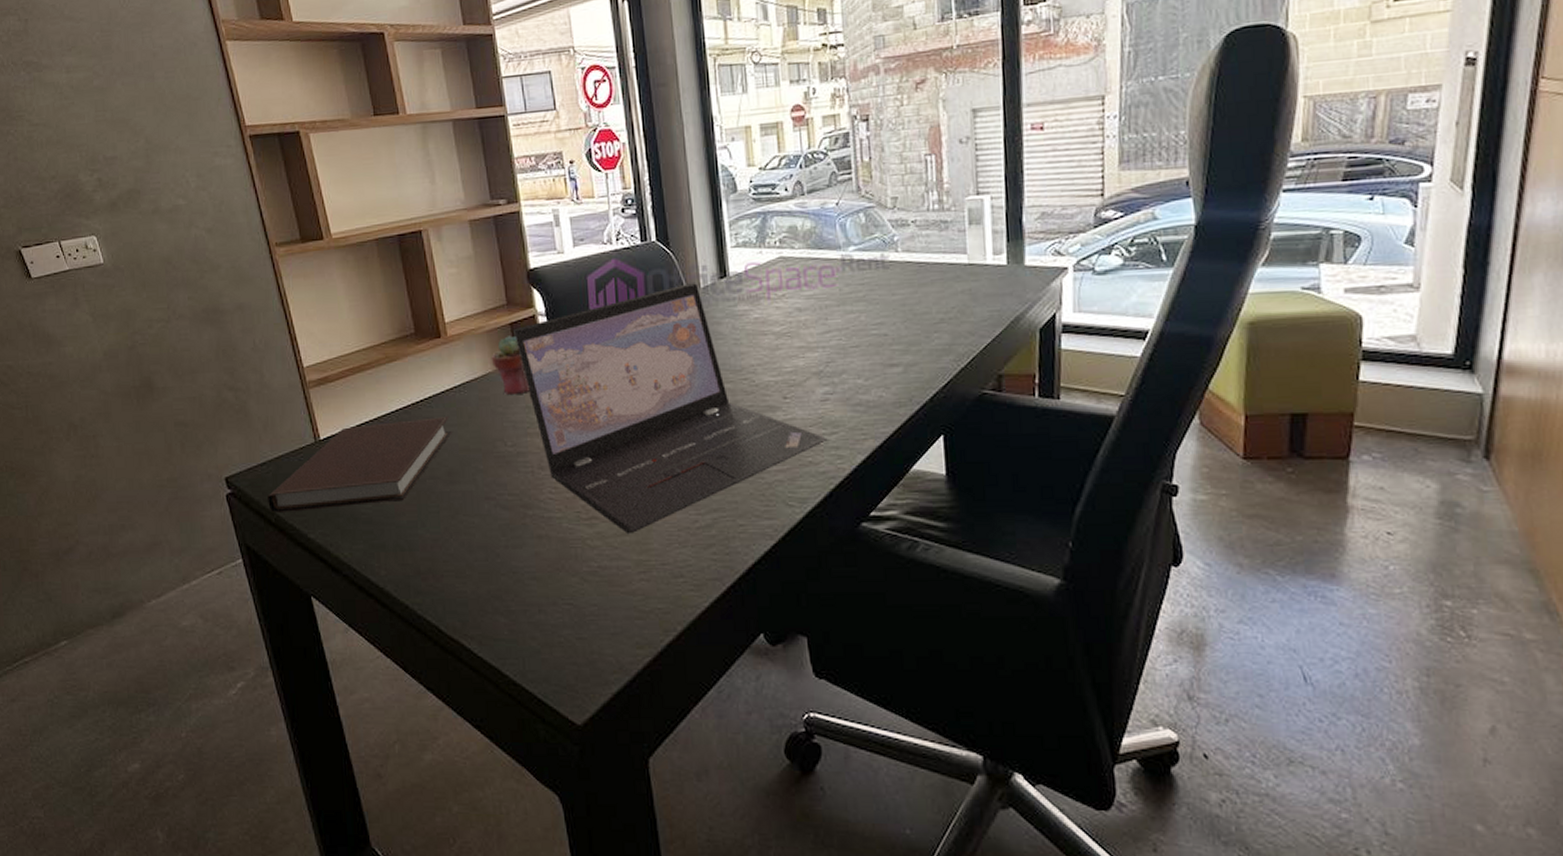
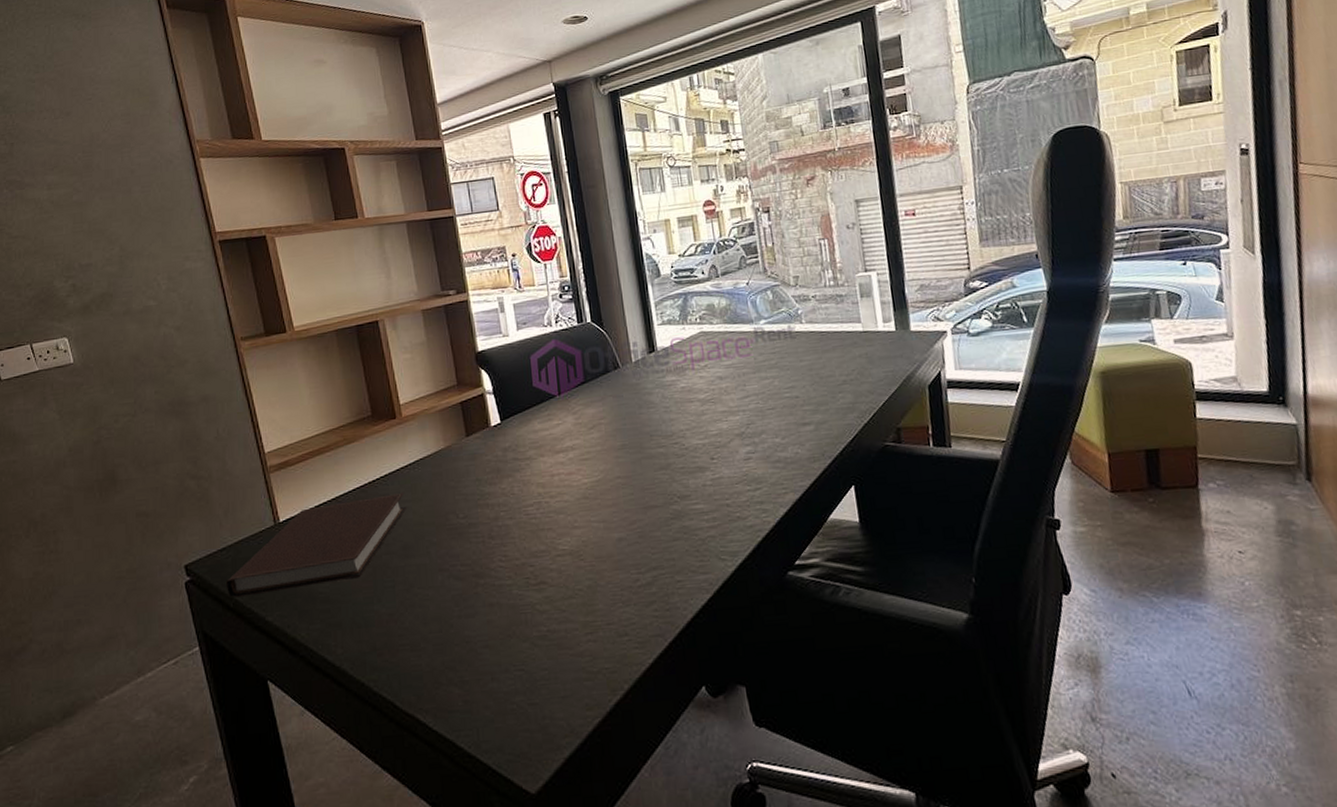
potted succulent: present [491,336,529,394] -> none [443,414,479,469]
laptop: present [514,282,828,535] -> none [464,357,753,597]

